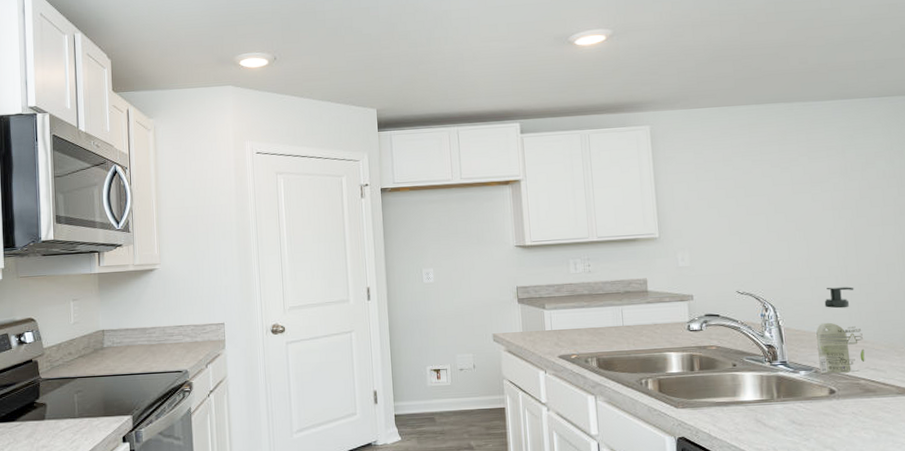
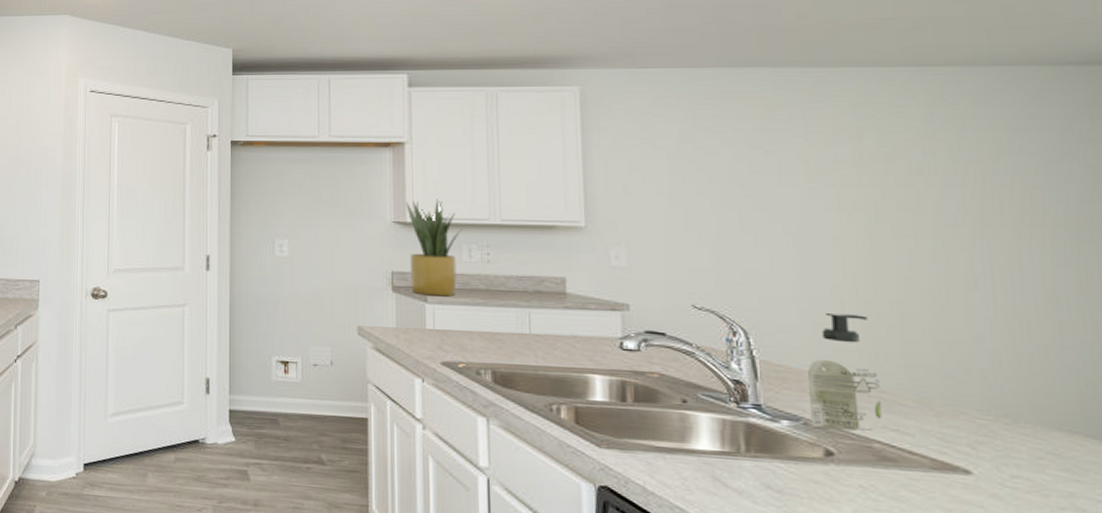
planter: none [525,224,569,304] -> present [406,198,463,297]

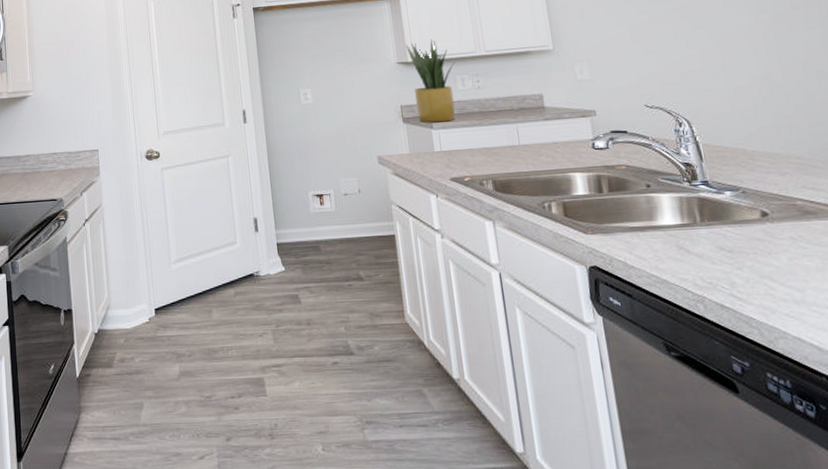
soap dispenser: present [808,314,882,431] -> none [740,97,801,195]

